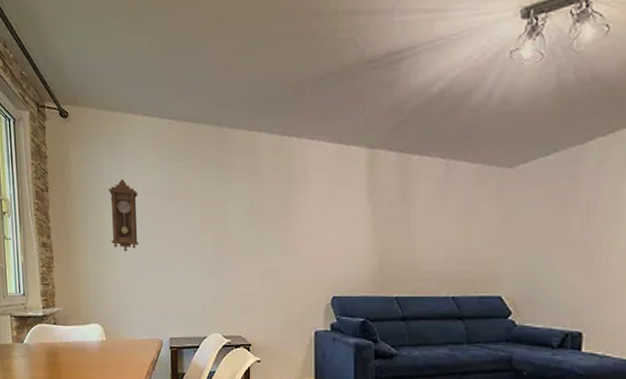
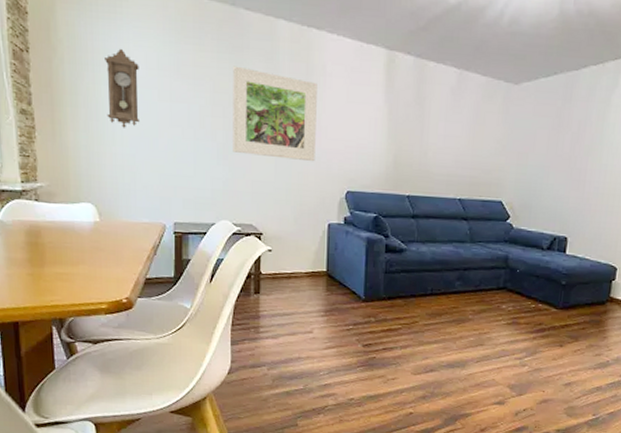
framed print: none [220,182,300,270] -> present [233,66,317,162]

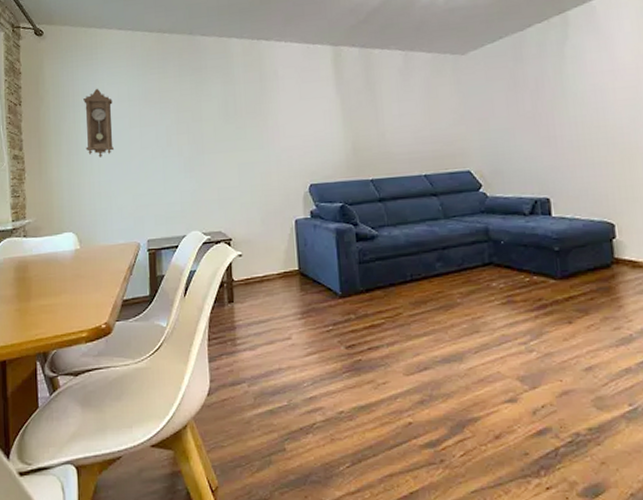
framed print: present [233,66,317,162] -> none [194,85,276,164]

